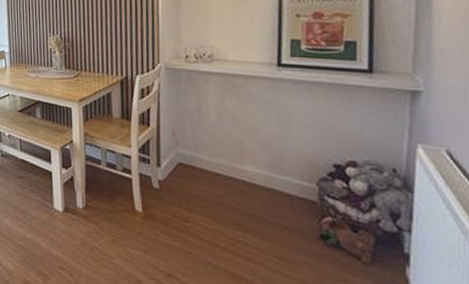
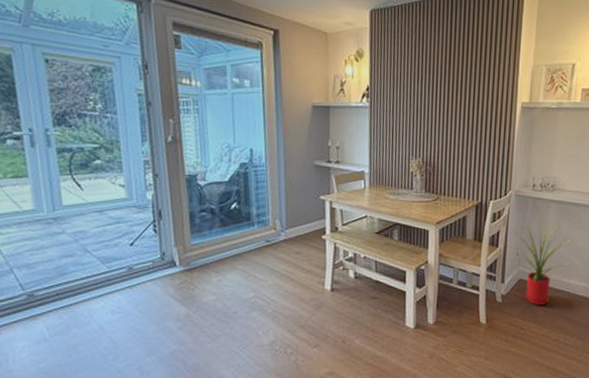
house plant: none [166,97,244,195] -> present [510,221,574,306]

